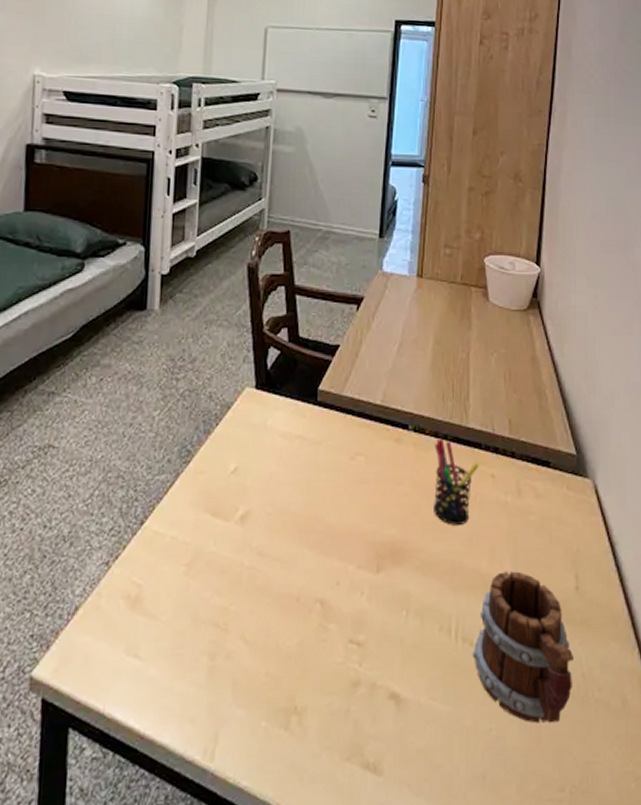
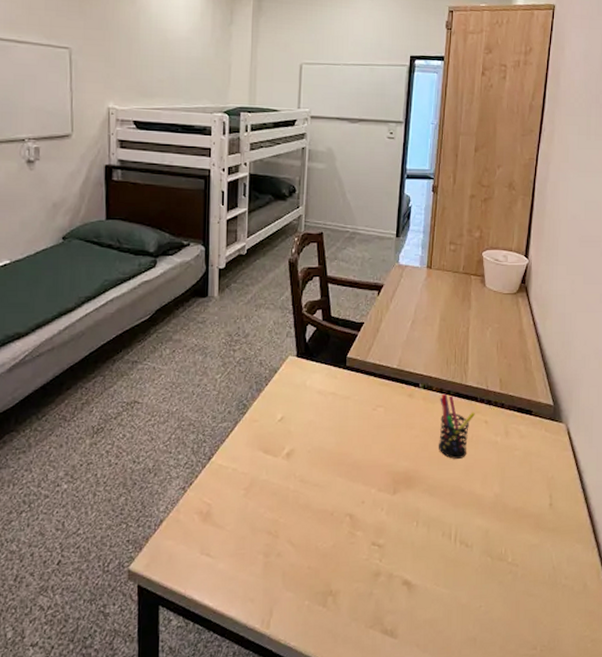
mug: present [472,571,573,724] -> none [467,492,546,602]

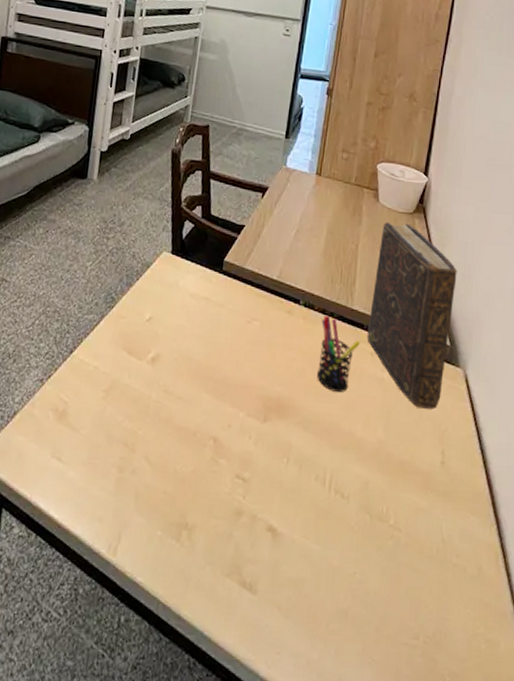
book: none [481,303,557,462] -> present [367,221,457,409]

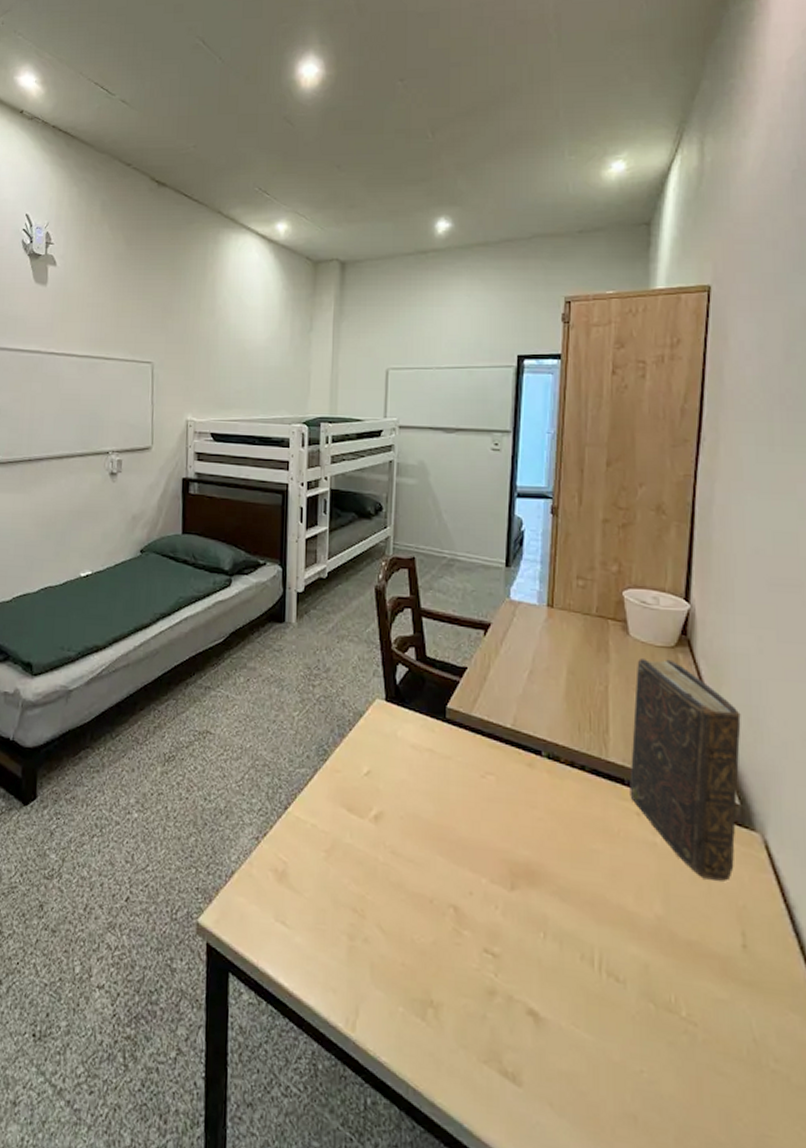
pen holder: present [316,315,360,392] -> none [570,768,622,858]

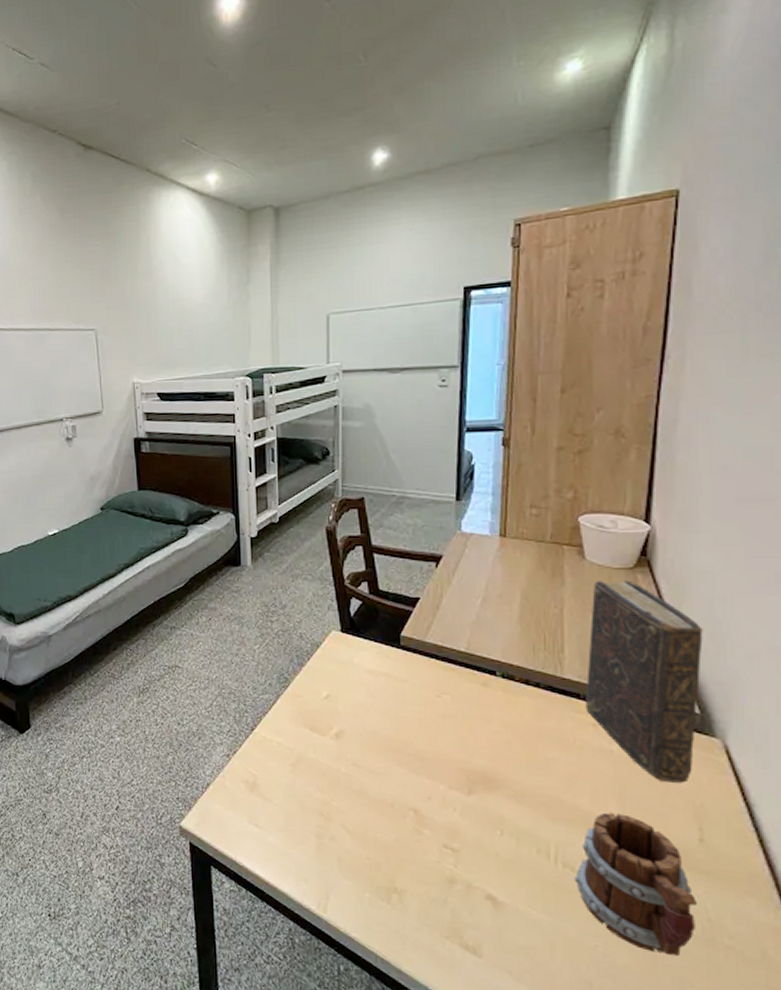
mug: none [618,913,741,1084] -> present [574,812,697,957]

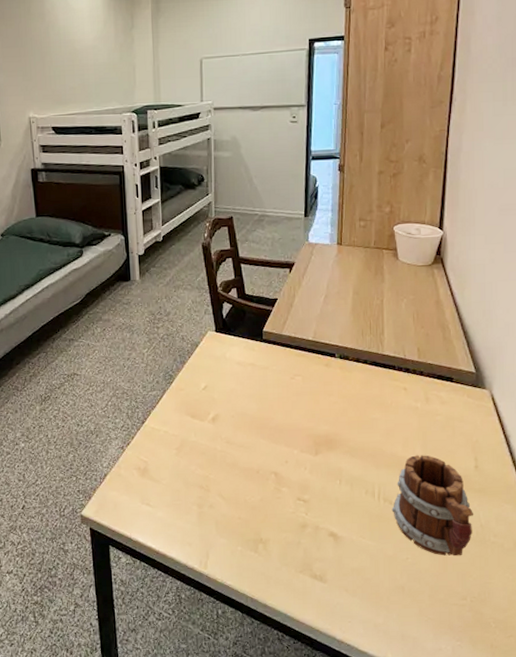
book: present [585,579,703,783] -> none [399,274,478,427]

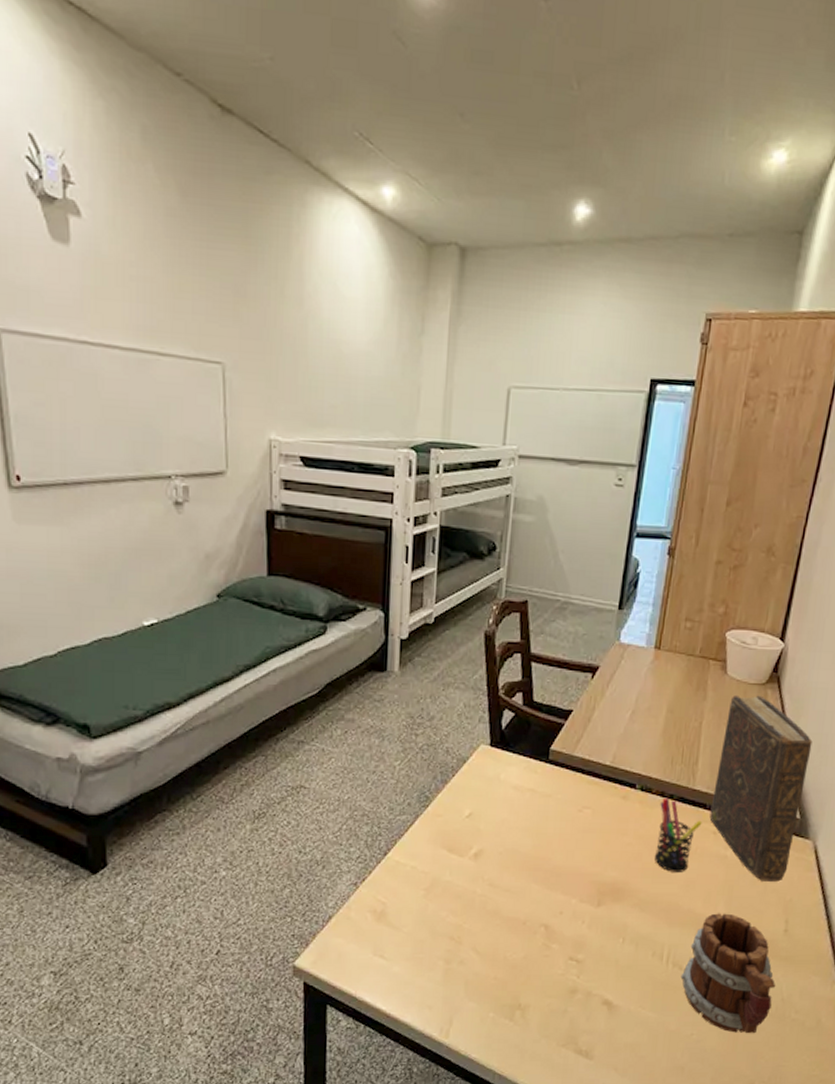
pen holder: none [357,363,393,423] -> present [654,797,702,872]
book: none [399,274,478,427] -> present [709,694,813,882]

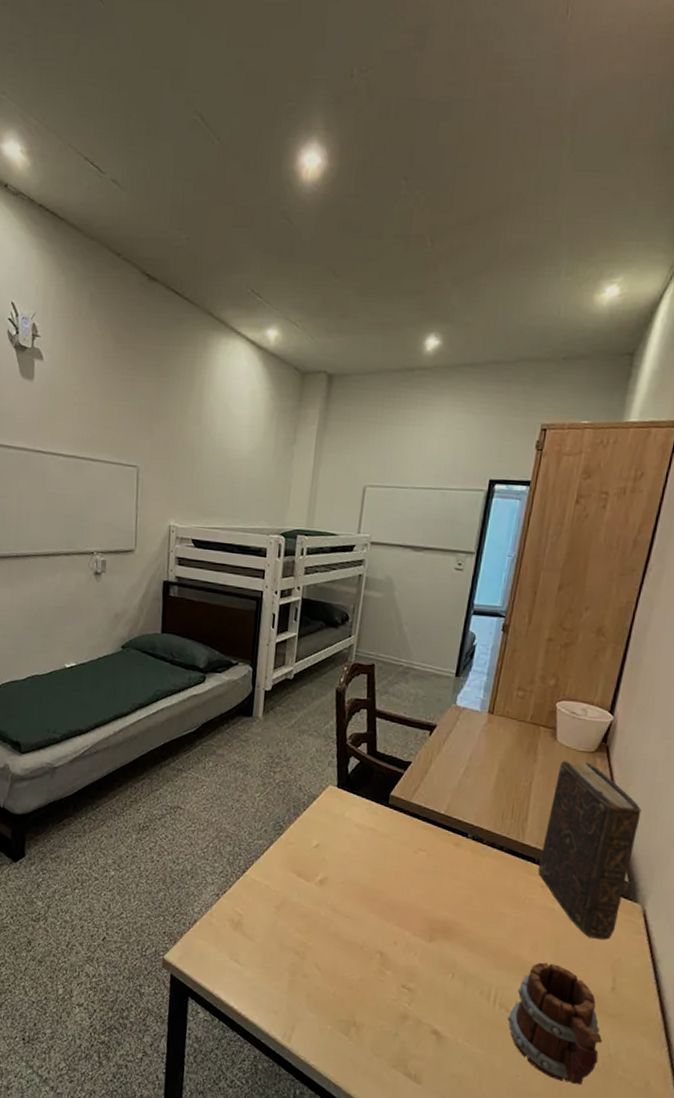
pen holder: present [654,797,702,872] -> none [483,848,531,920]

